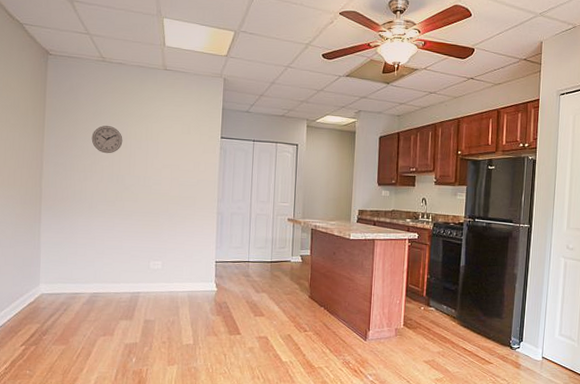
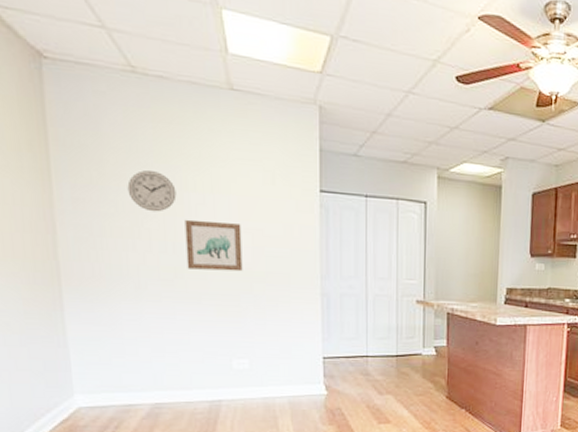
wall art: none [125,158,164,196] -> present [185,219,243,272]

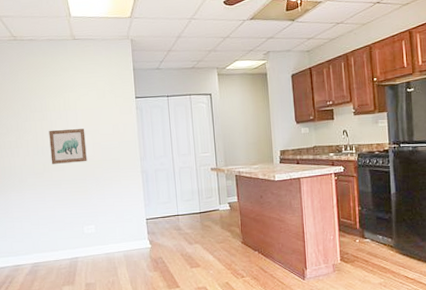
wall clock: present [127,170,177,212] -> none [13,101,43,128]

